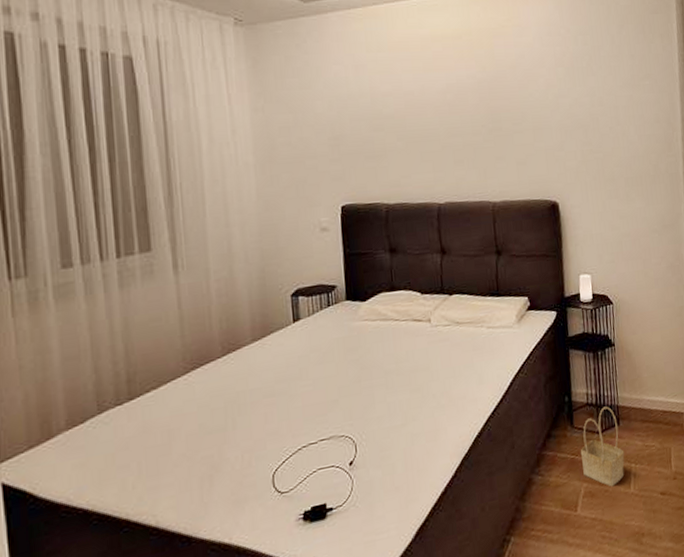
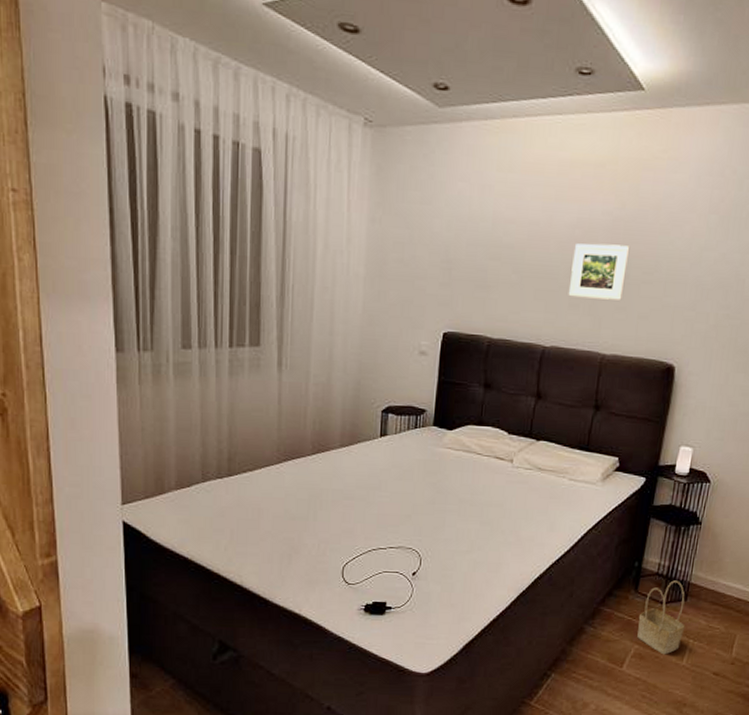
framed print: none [449,102,500,155] -> present [568,243,630,300]

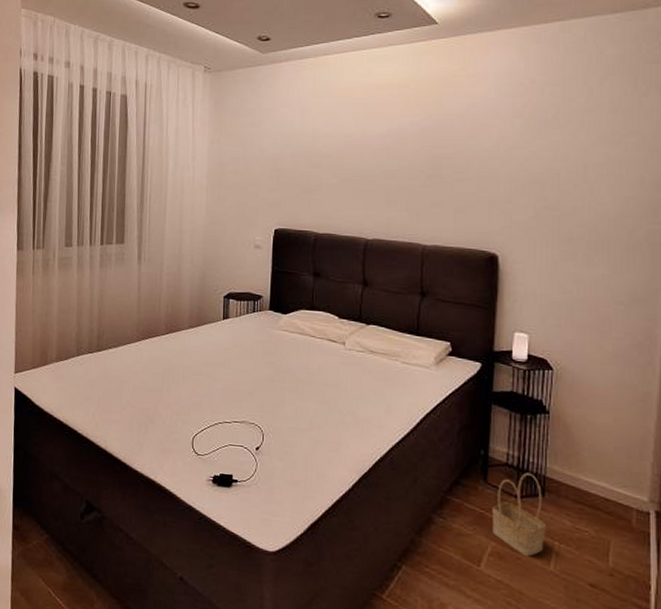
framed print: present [568,243,630,300] -> none [385,149,440,197]

